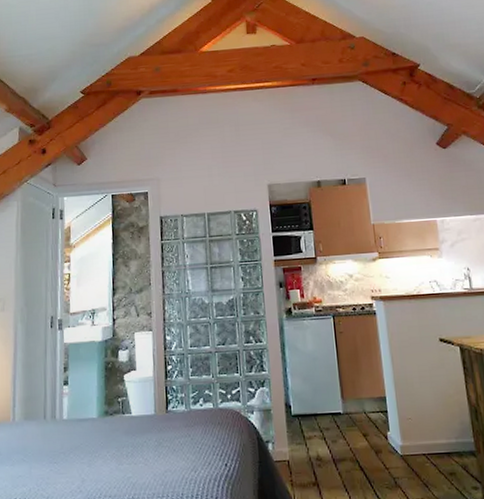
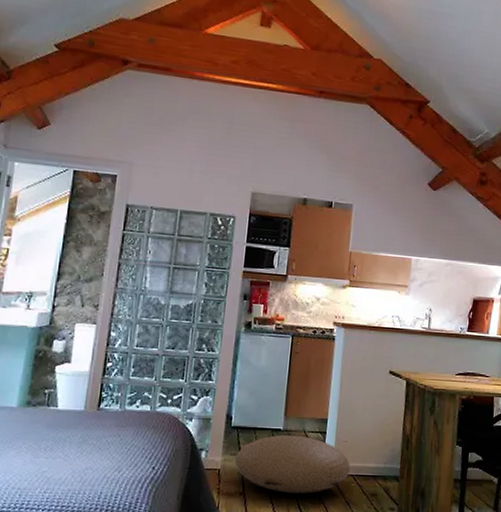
pouf: none [301,417,421,480] -> present [235,434,351,493]

